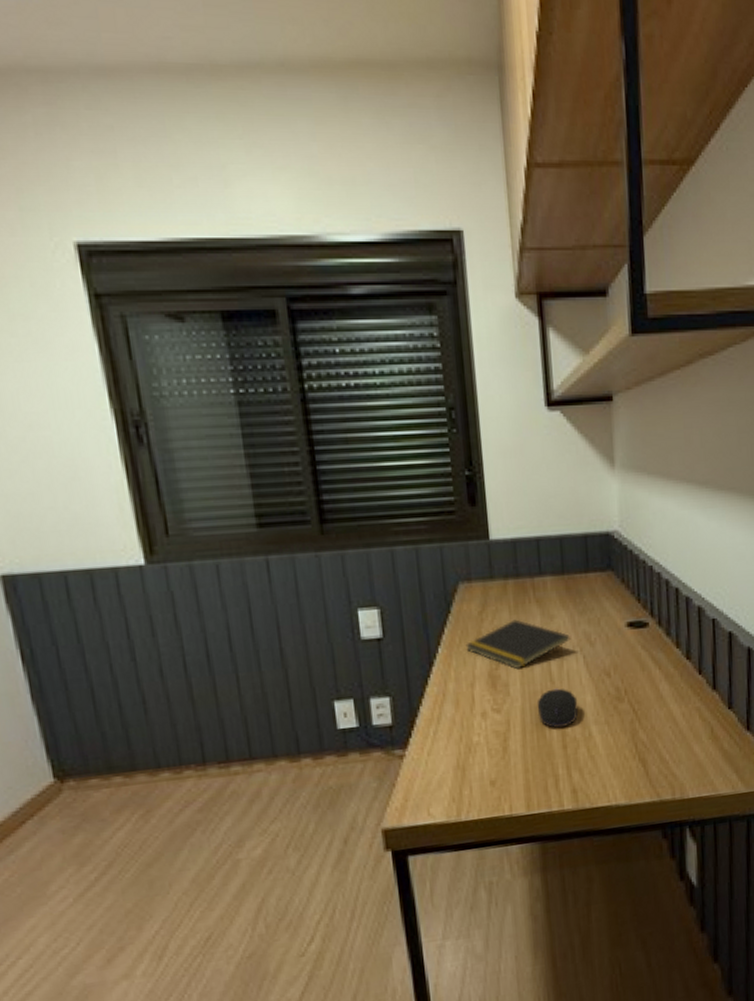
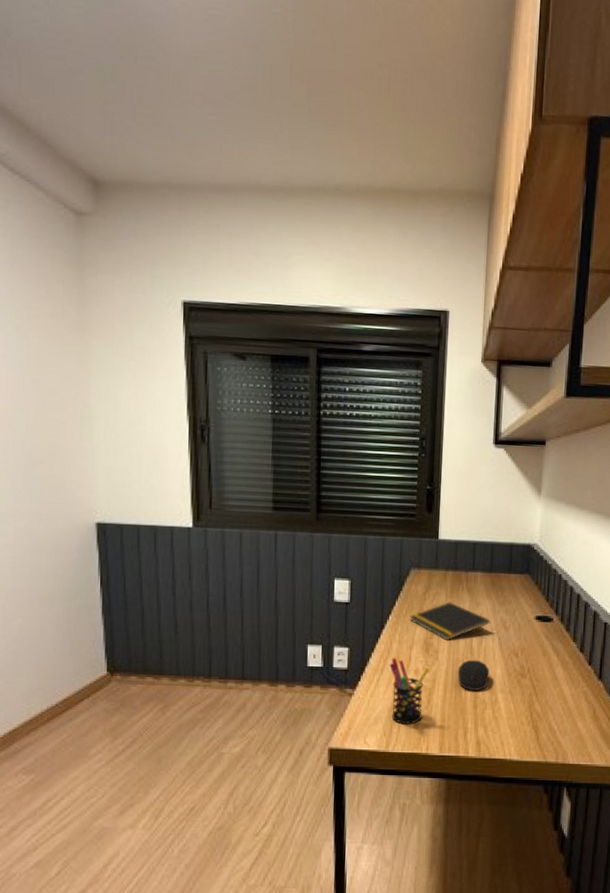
pen holder: none [447,701,501,783] -> present [389,658,430,724]

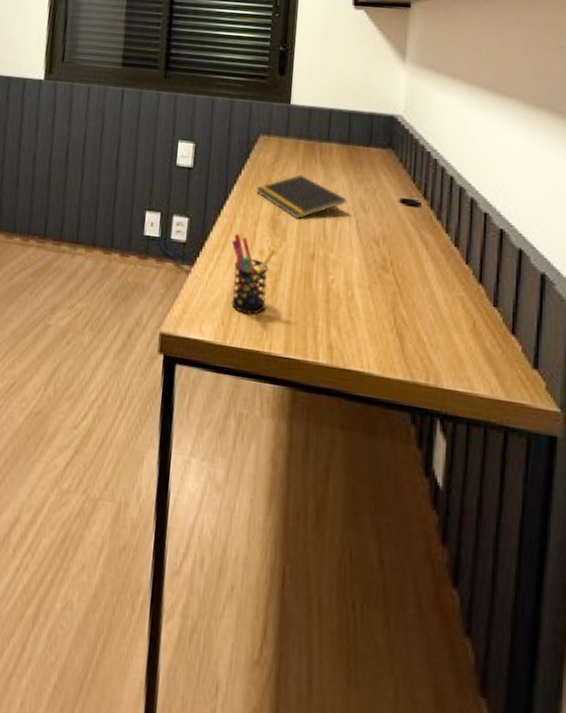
computer mouse: present [457,659,490,691] -> none [307,244,346,282]

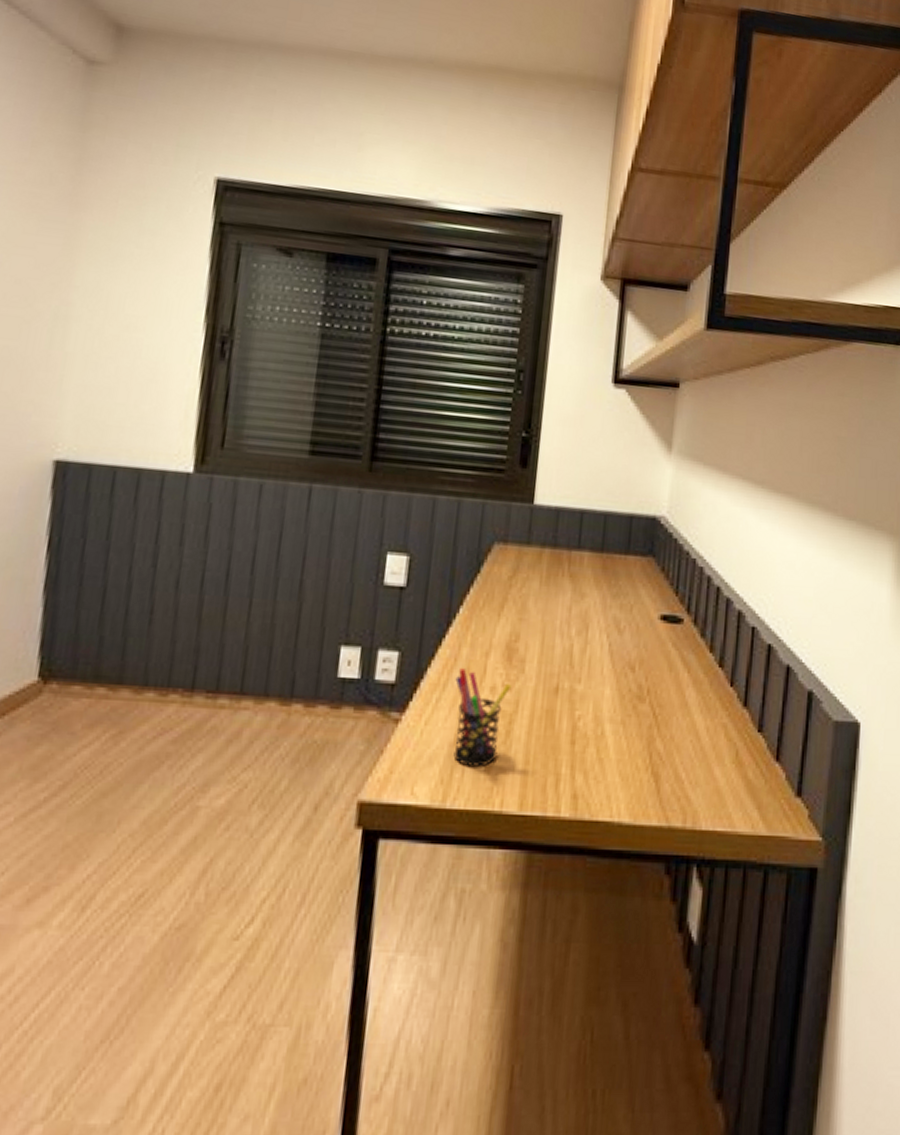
notepad: present [256,174,347,220] -> none [488,591,599,646]

